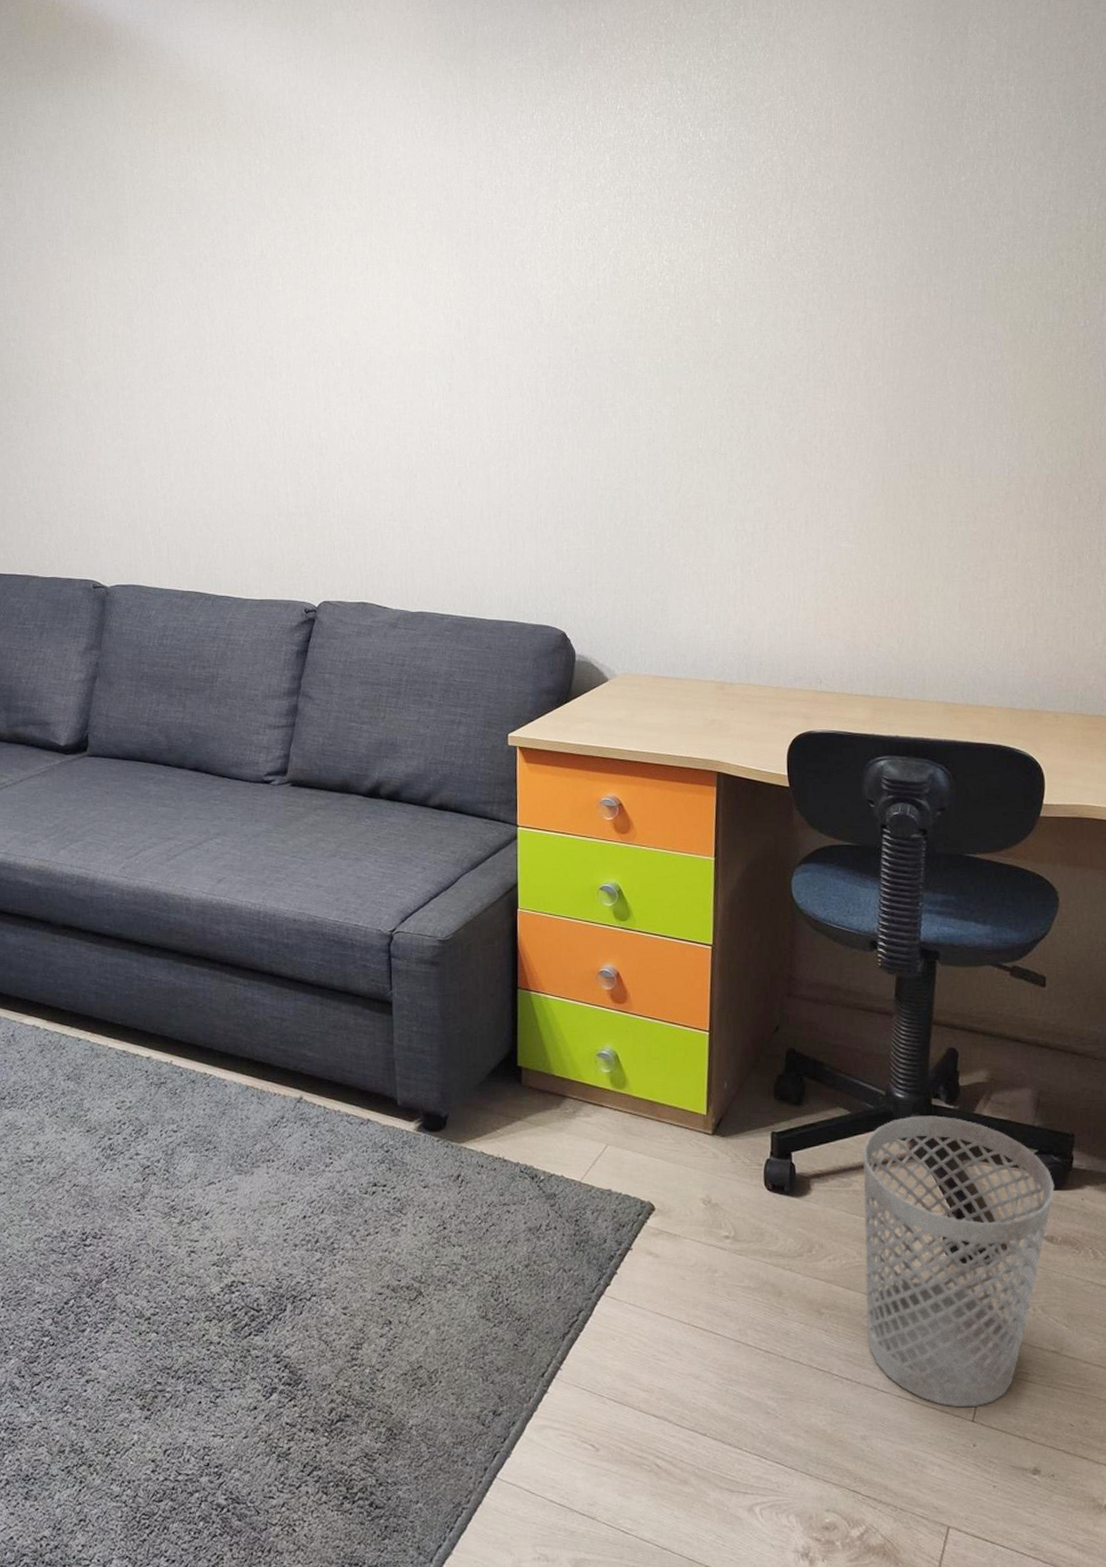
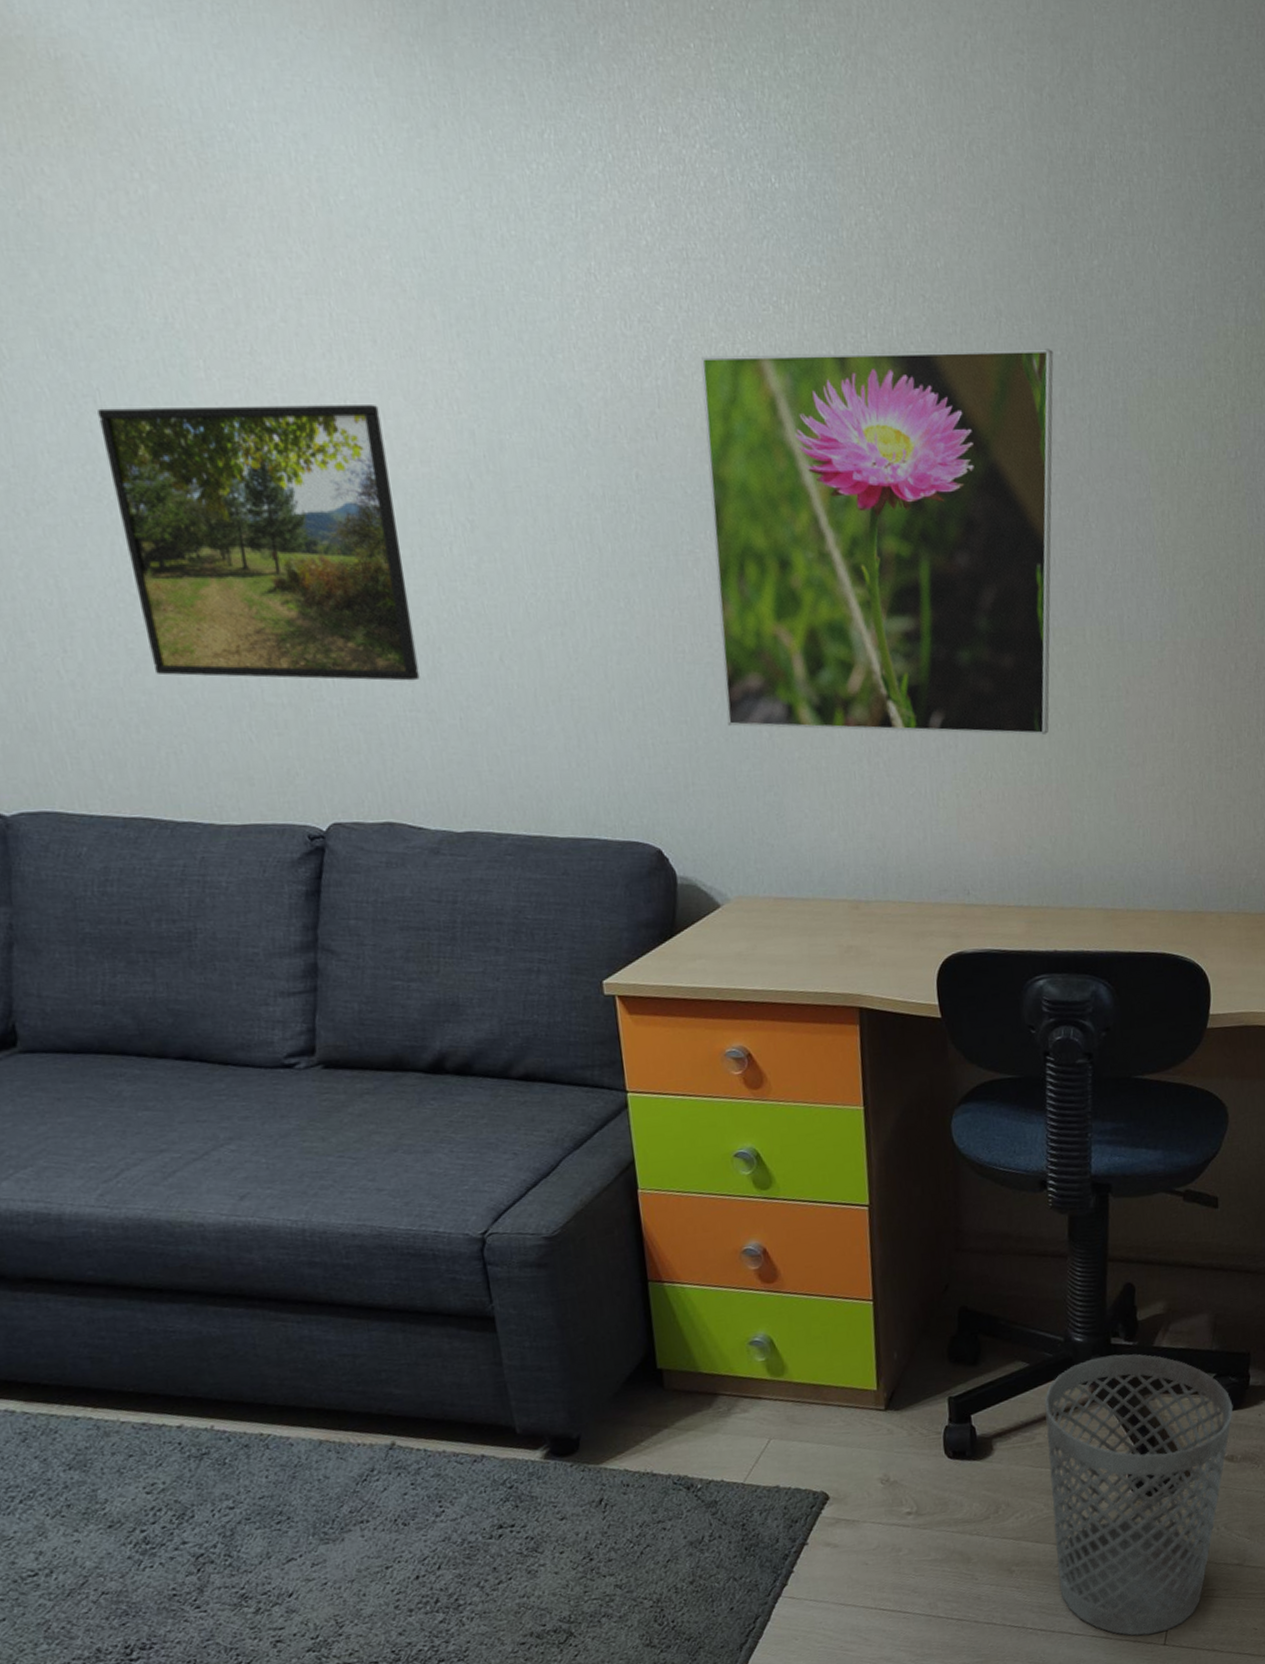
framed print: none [210,304,399,499] -> present [98,405,420,681]
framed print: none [628,246,922,553] -> present [700,349,1054,736]

